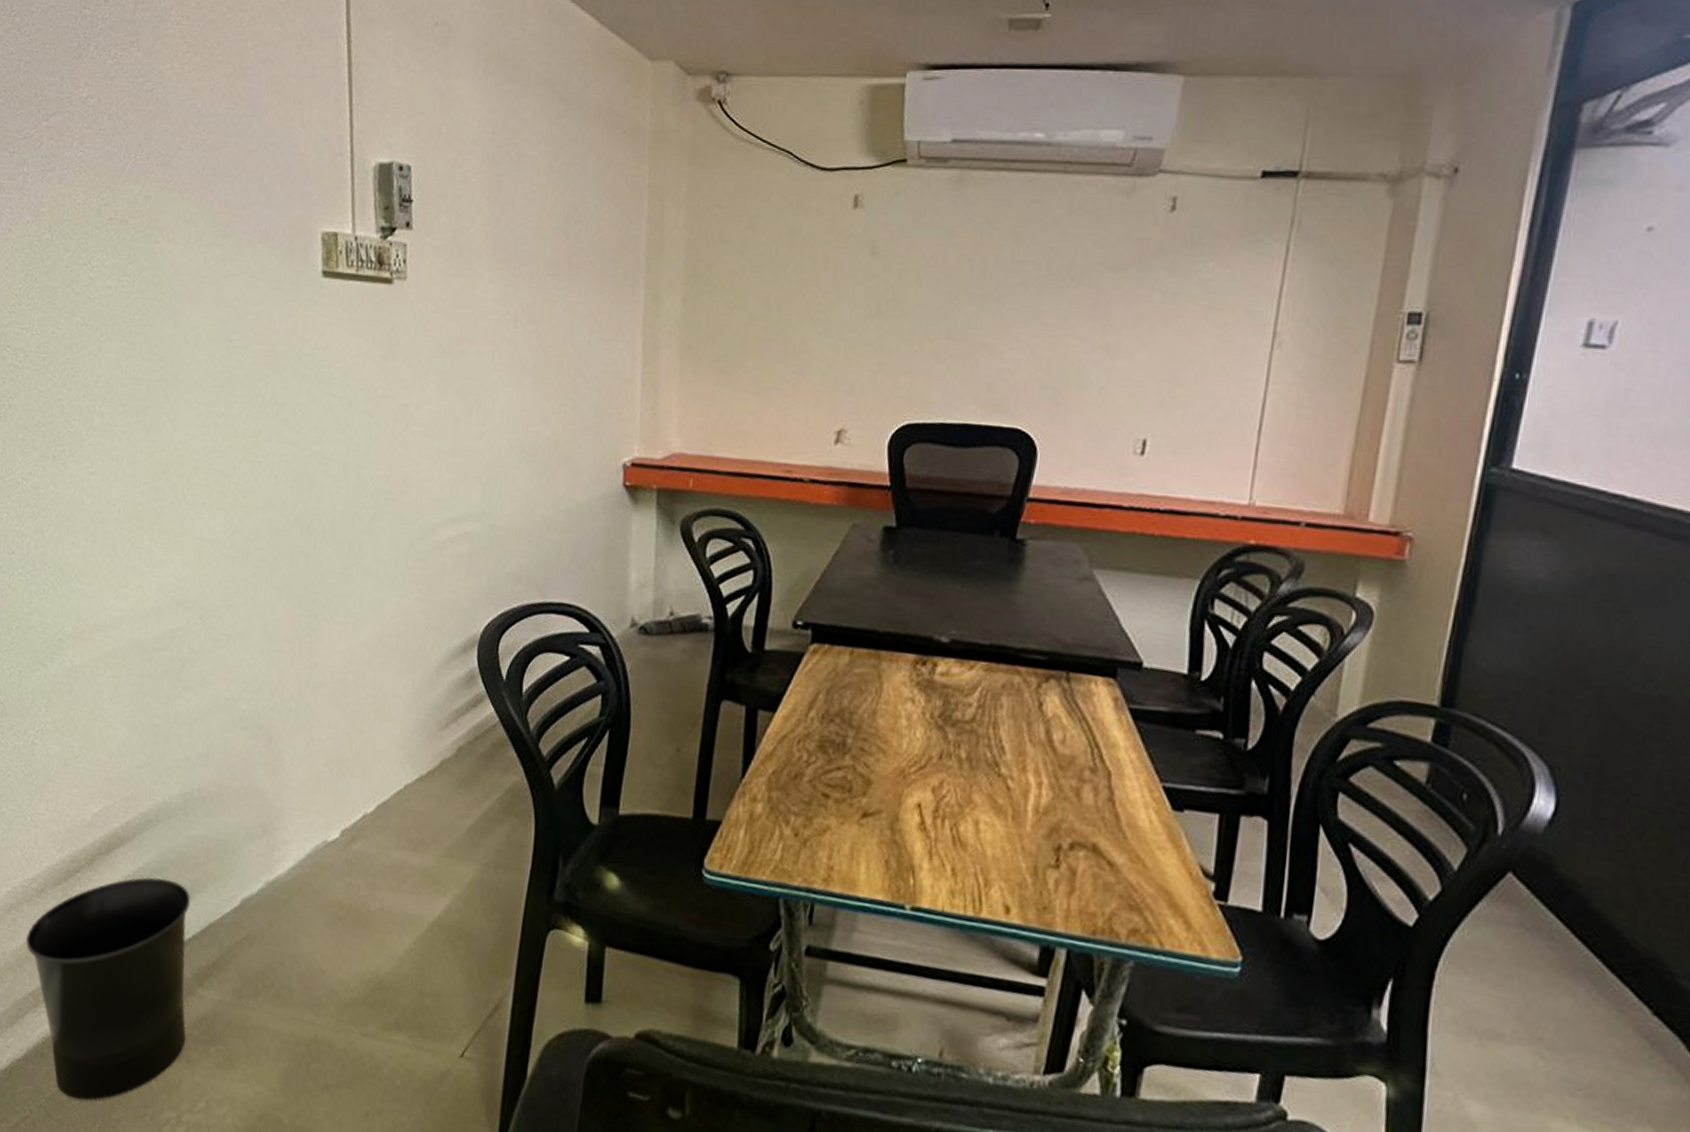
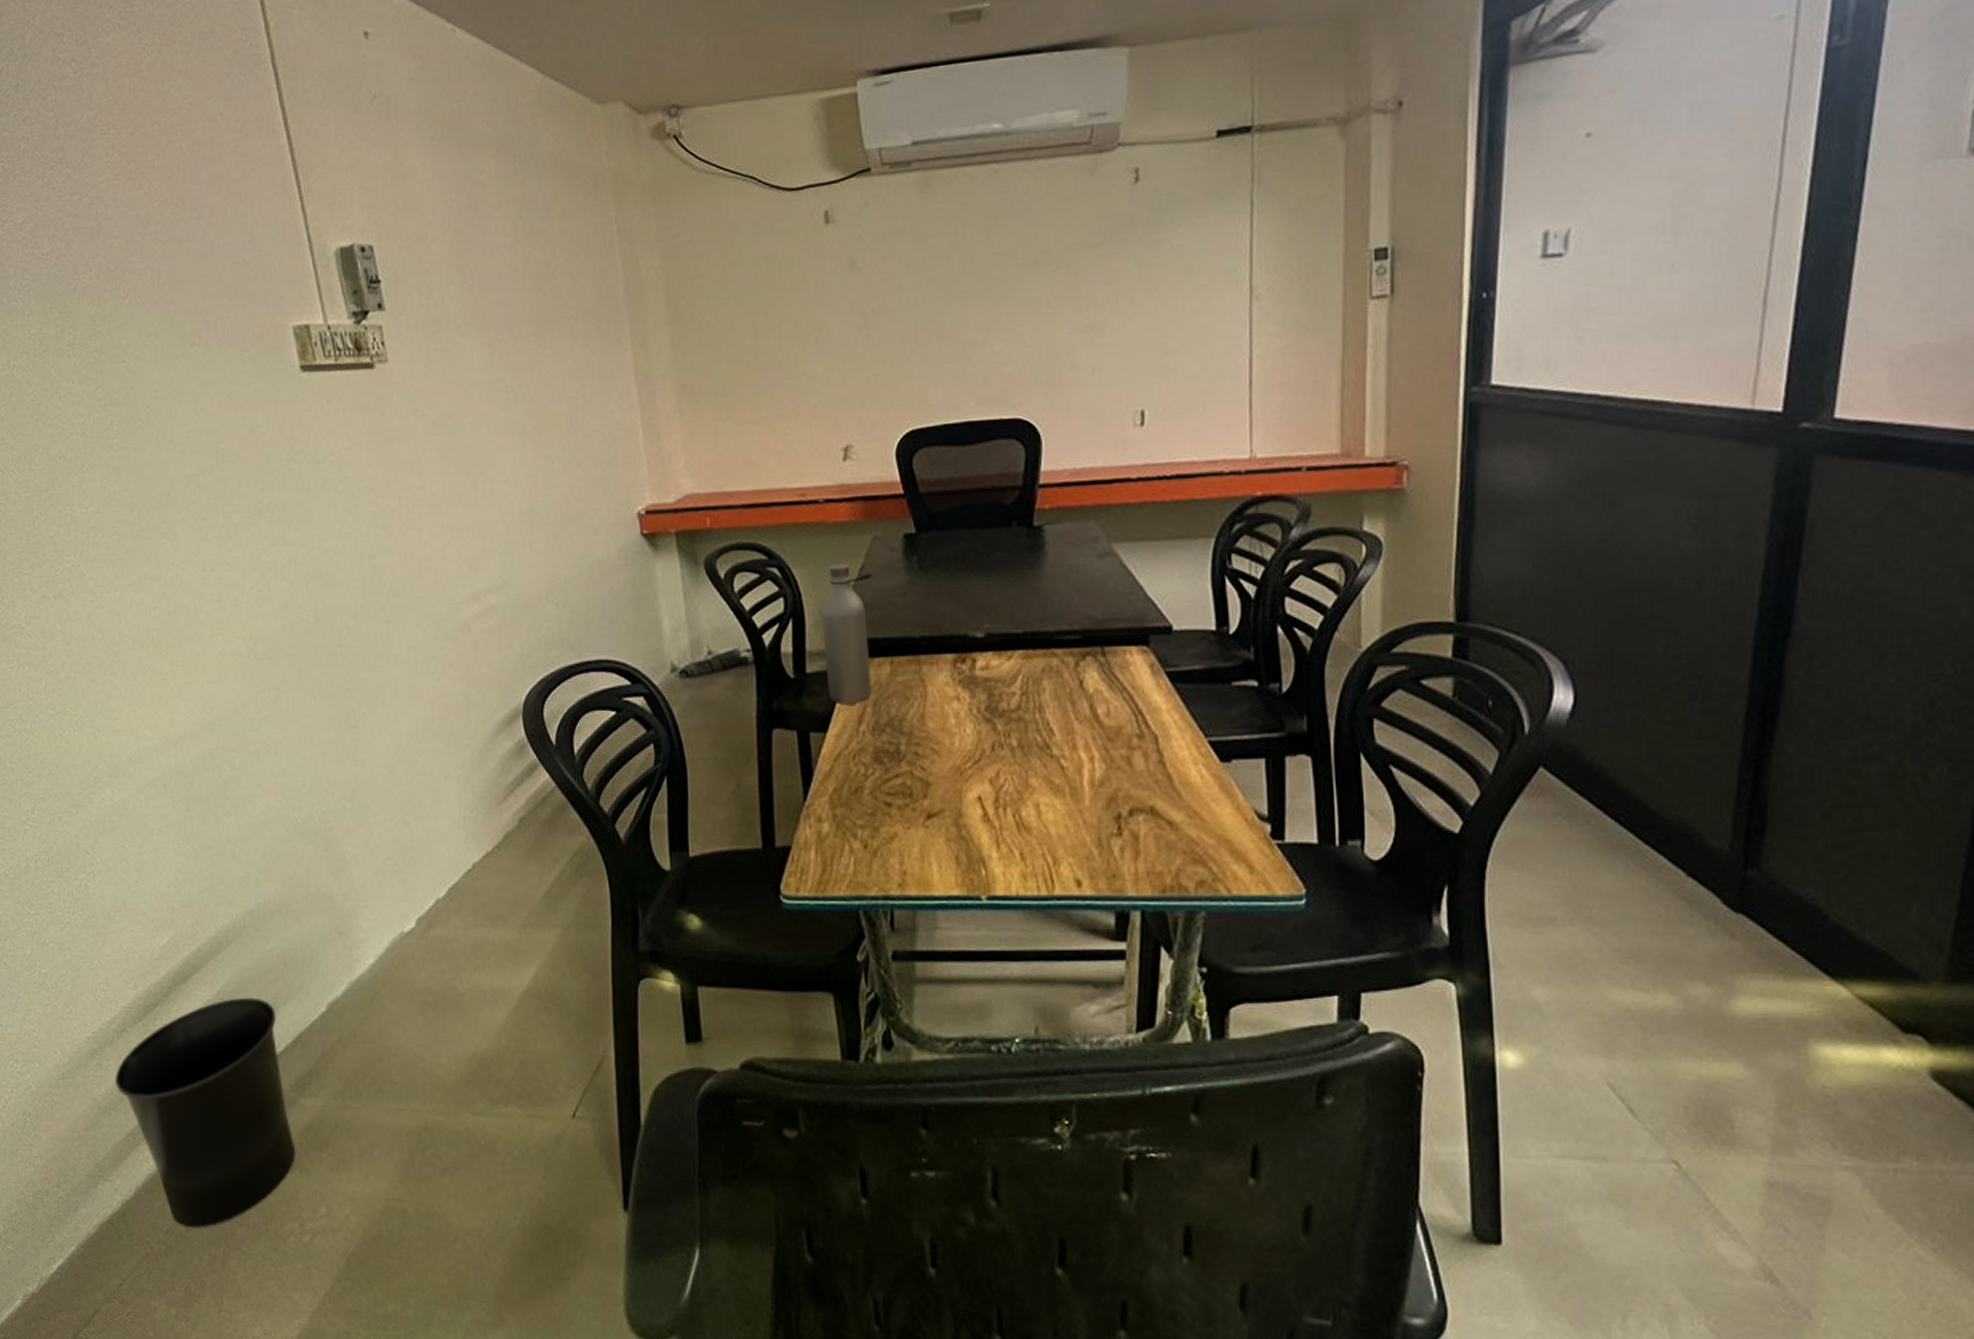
water bottle: none [783,545,847,690] -> present [820,563,873,706]

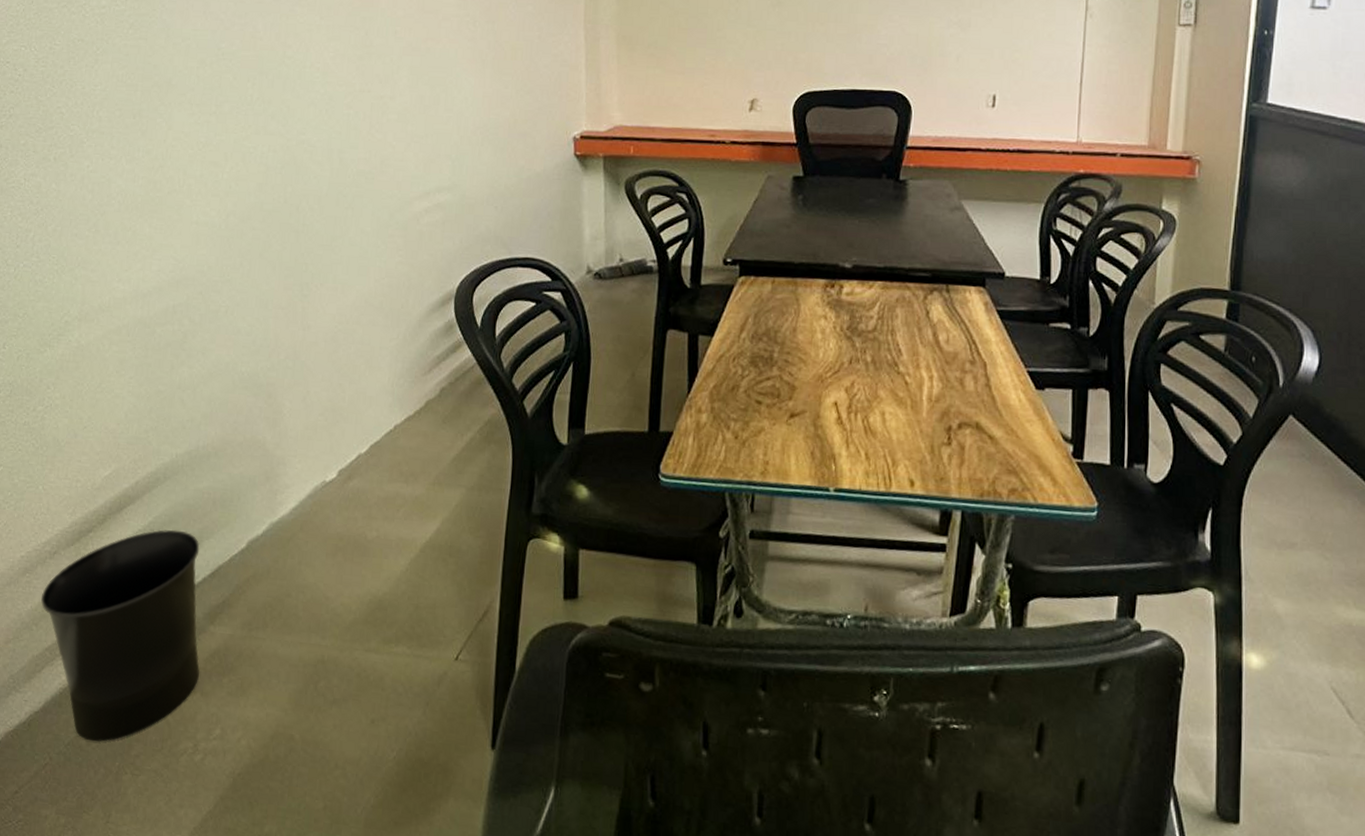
water bottle: present [820,563,873,706] -> none [717,195,765,316]

